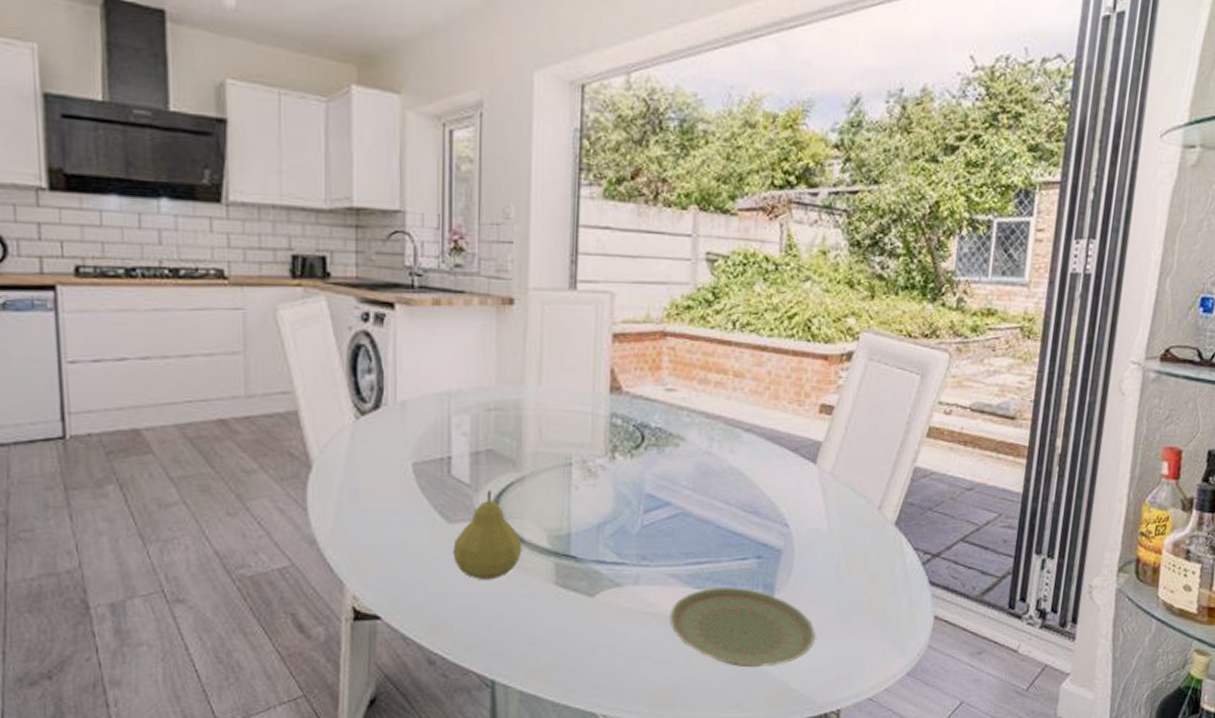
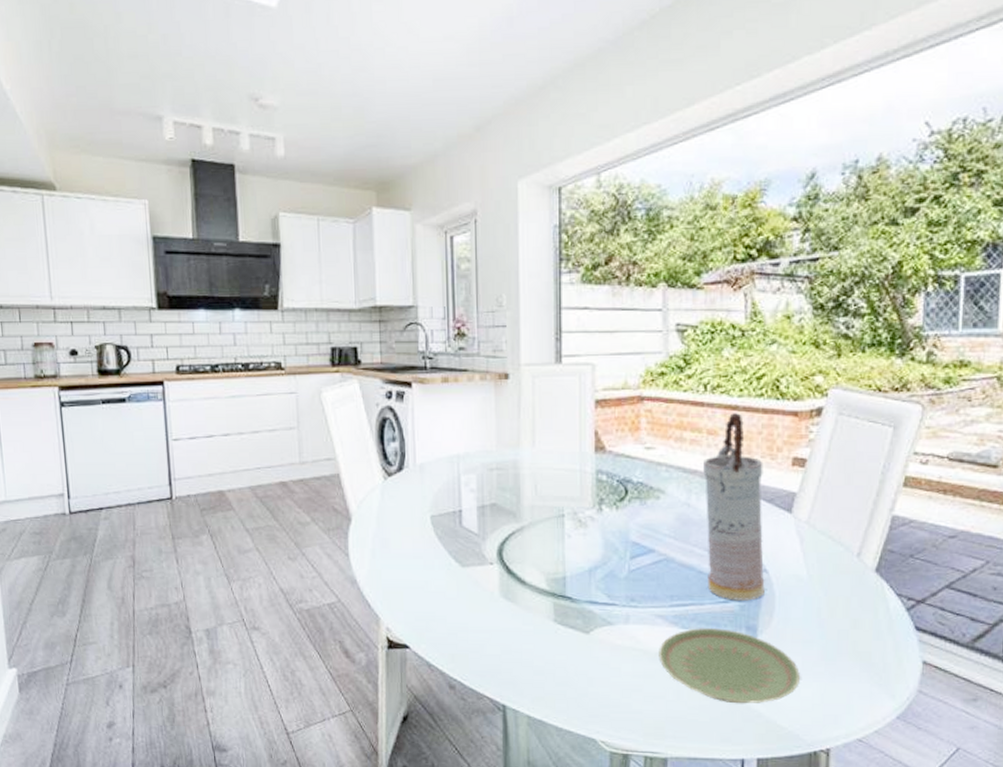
fruit: present [453,490,522,580] -> none [466,539,524,617]
vase: none [725,354,790,557] -> present [703,413,765,601]

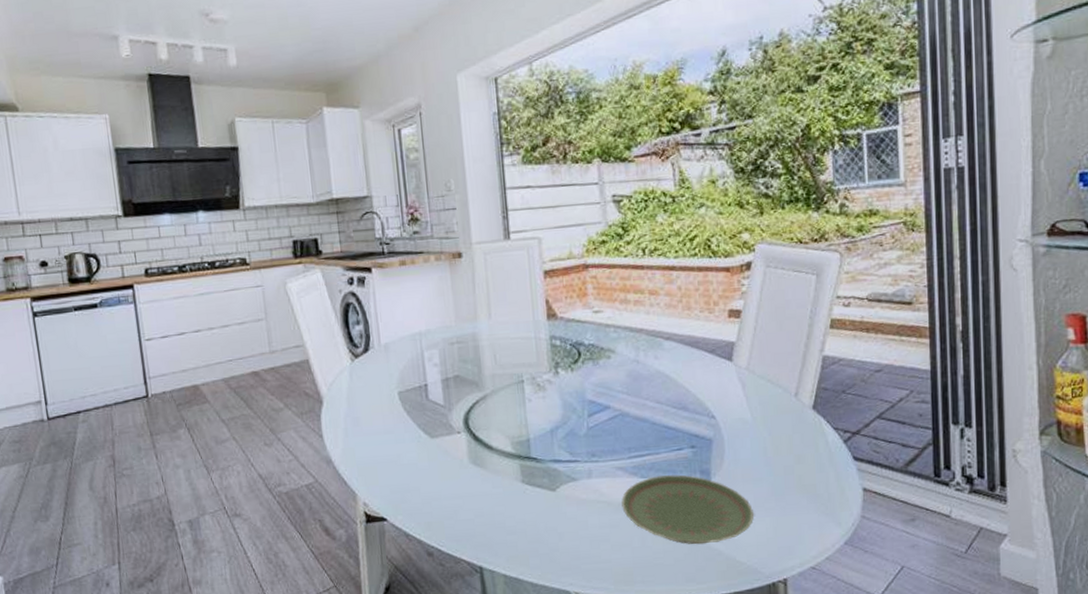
vase: present [703,413,765,601] -> none [648,273,714,447]

